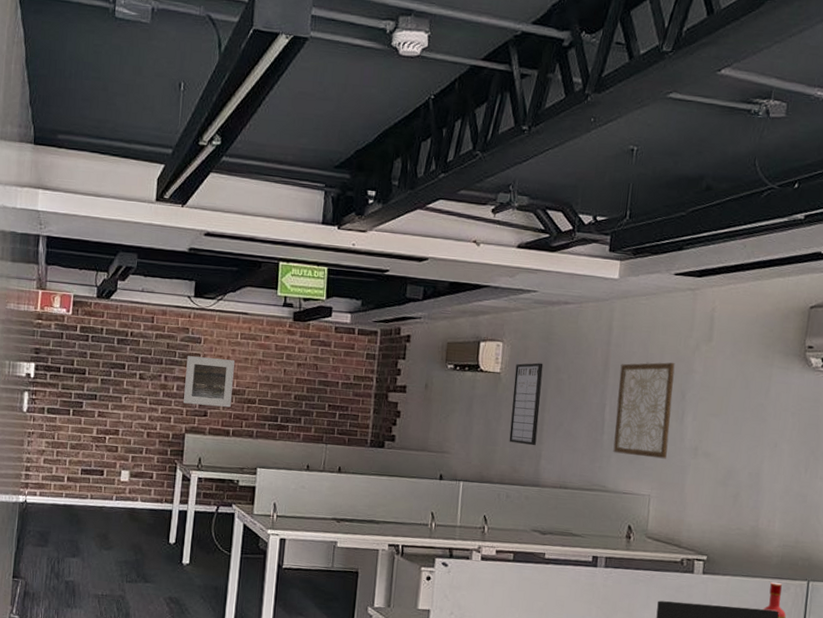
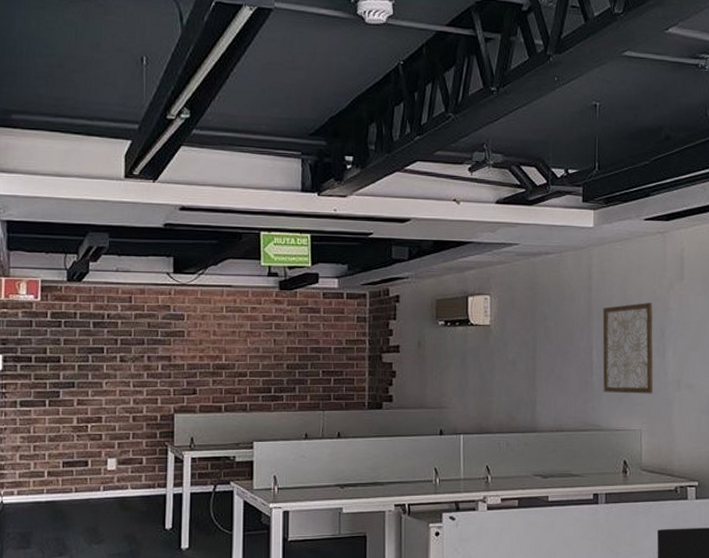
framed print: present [183,356,236,408] -> none [170,334,222,383]
writing board: present [509,362,544,446] -> none [504,312,531,393]

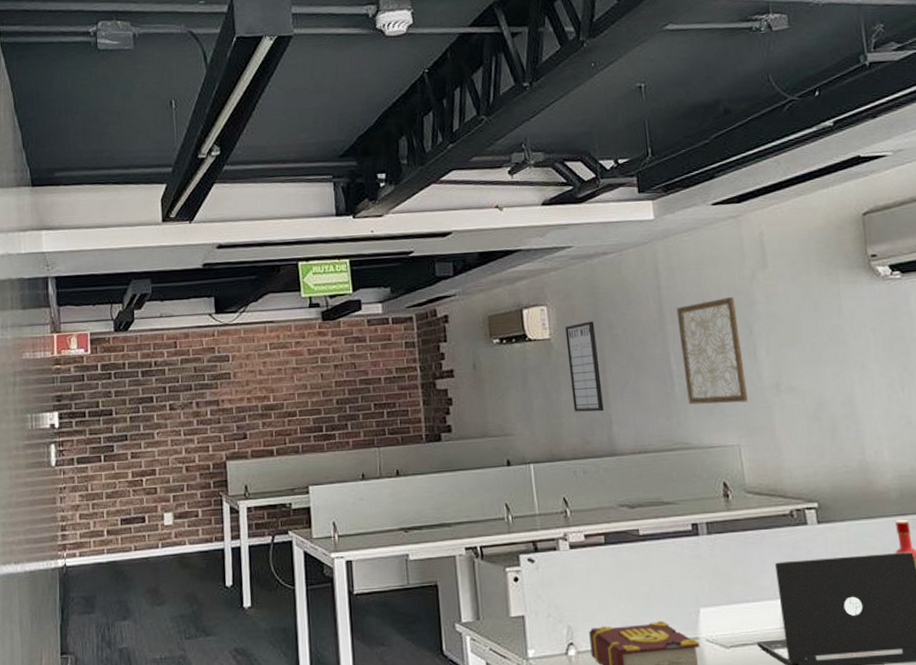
writing board: none [504,312,531,393] -> present [565,321,604,412]

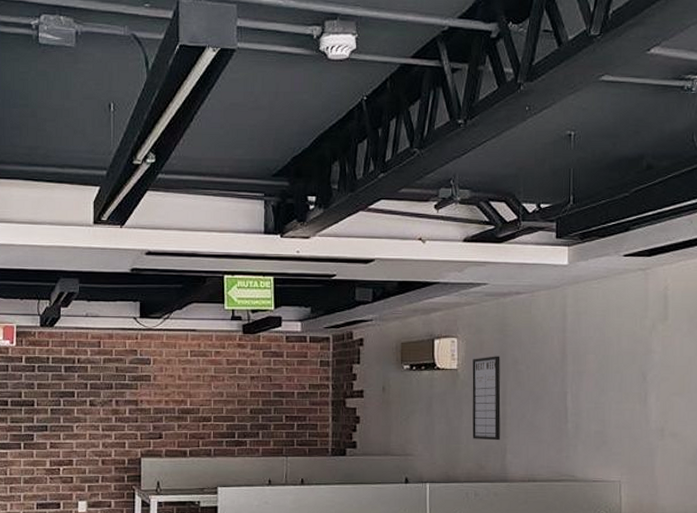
wall art: present [676,297,748,405] -> none [578,345,634,443]

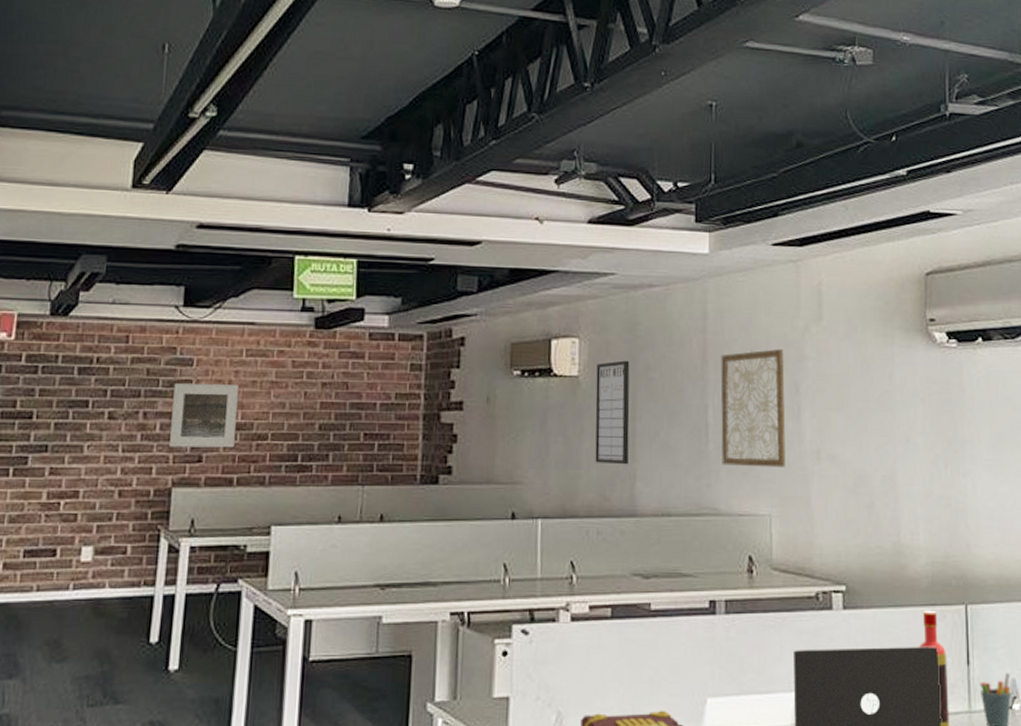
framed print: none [137,378,187,428] -> present [169,383,240,448]
wall art: none [578,345,634,443] -> present [720,349,786,468]

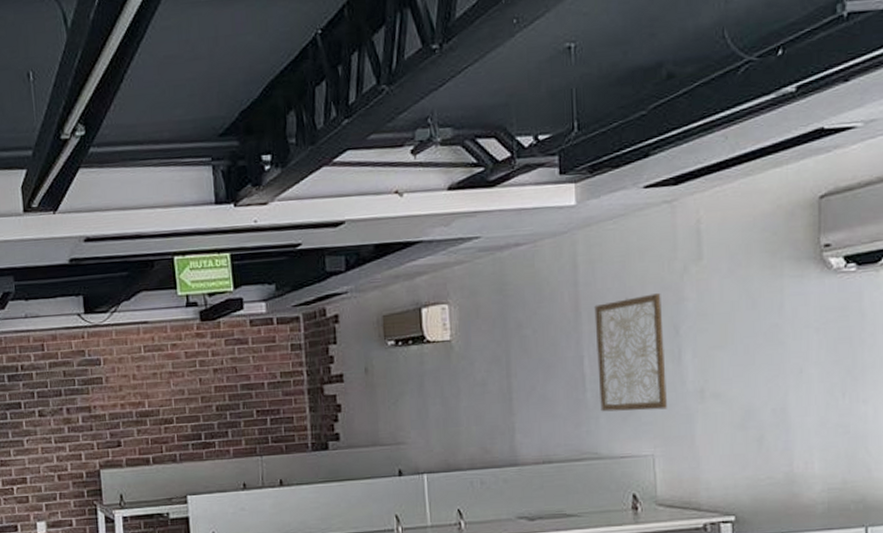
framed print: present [169,383,240,448] -> none [88,378,146,436]
writing board: present [595,360,630,465] -> none [468,320,506,420]

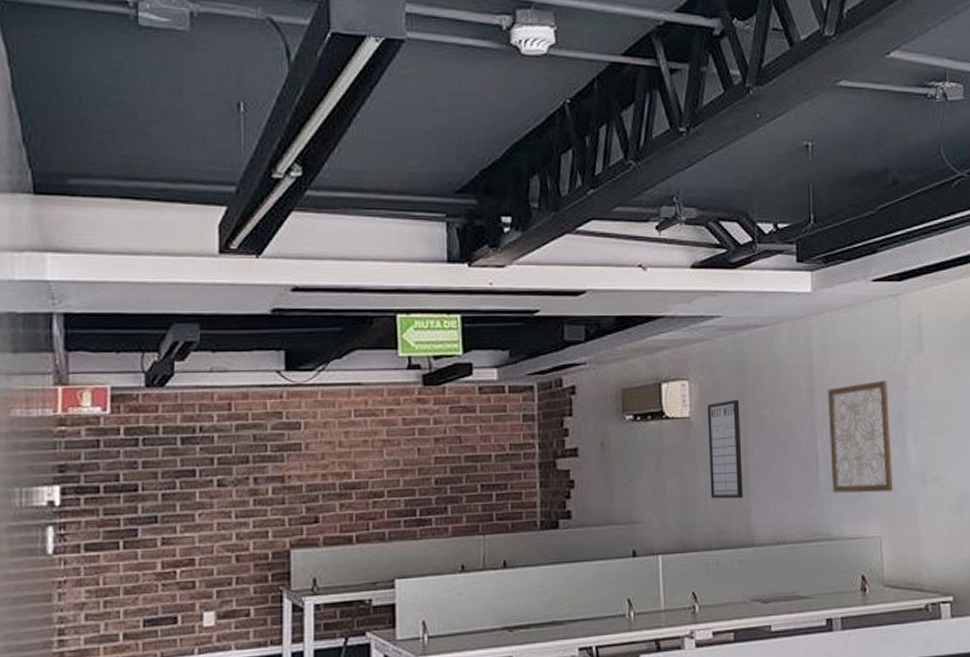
writing board: none [468,320,506,420] -> present [707,399,743,499]

